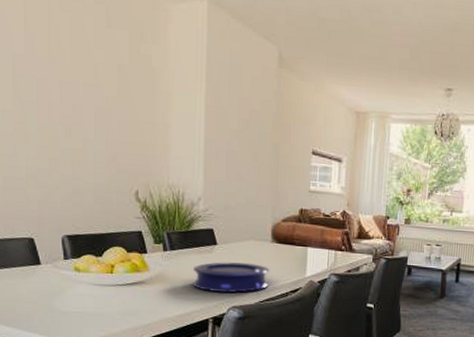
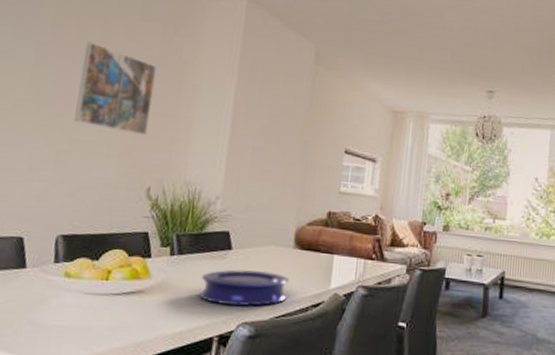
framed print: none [58,51,130,143] -> present [74,41,157,136]

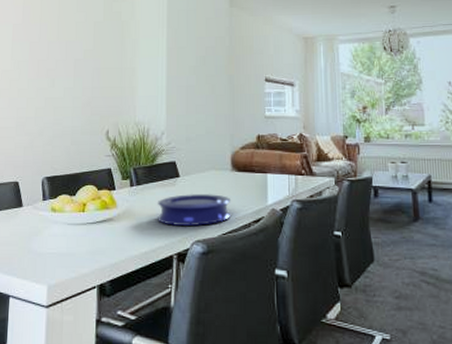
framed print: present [74,41,157,136] -> none [46,17,103,88]

